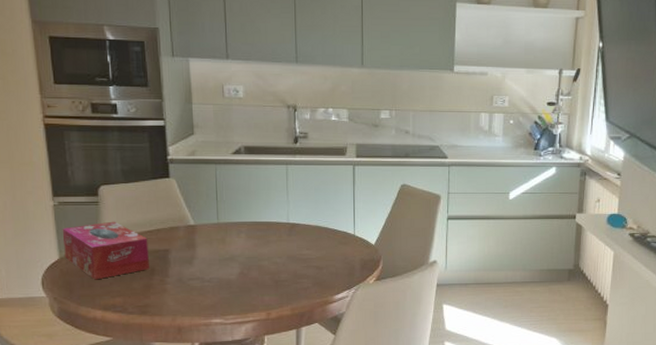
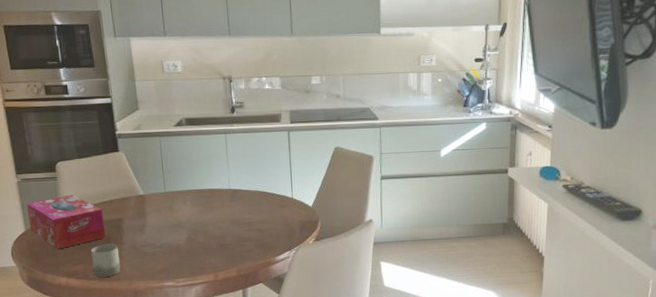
cup: none [132,276,165,312] -> present [91,244,121,278]

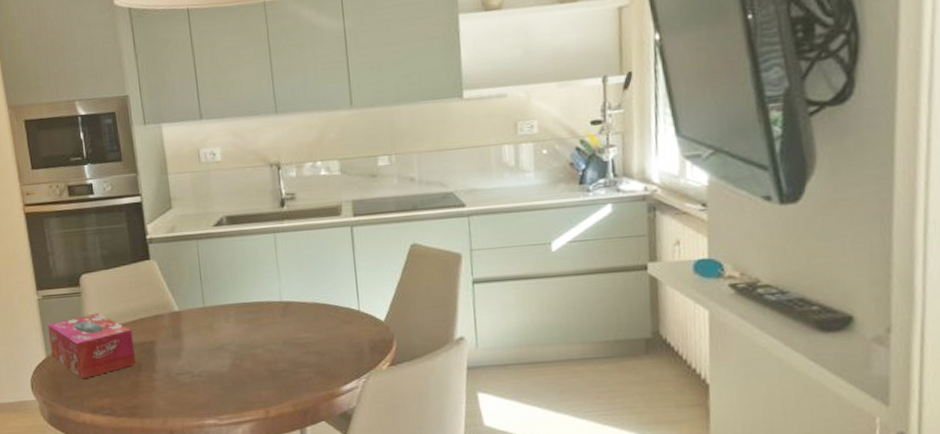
cup: present [91,244,121,278] -> none [119,372,154,414]

